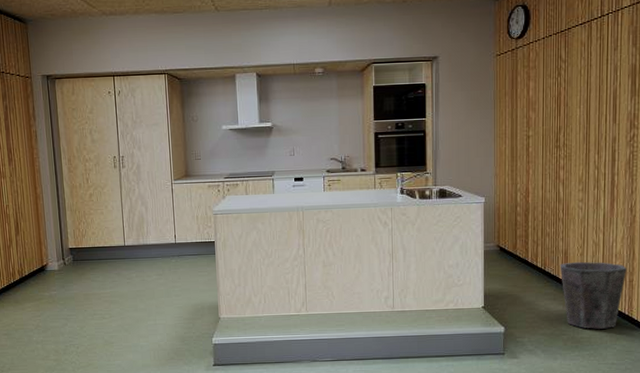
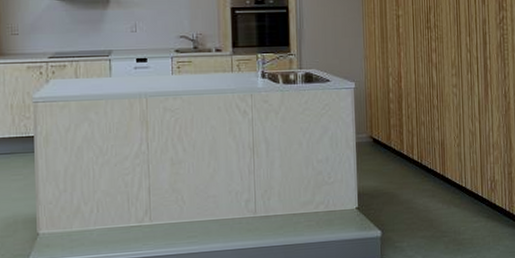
waste bin: present [560,261,627,329] -> none [437,153,505,229]

